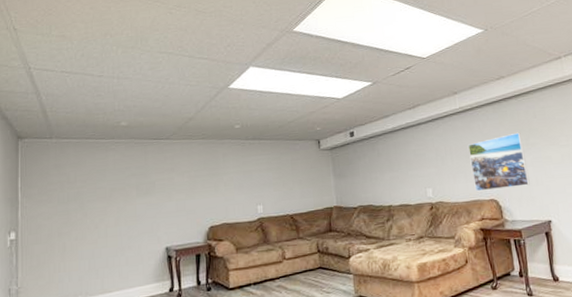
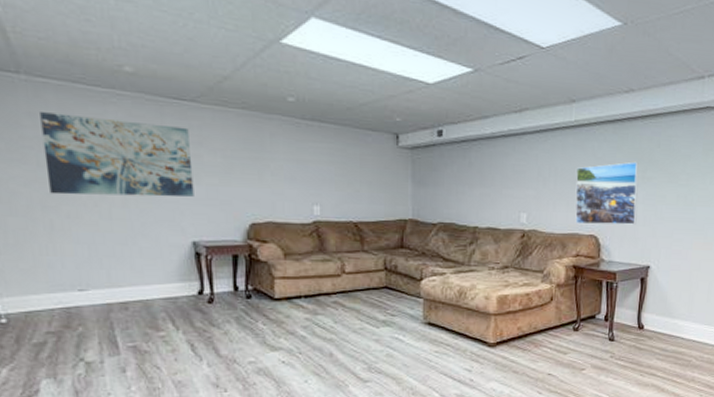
wall art: none [63,159,167,223] -> present [40,112,194,197]

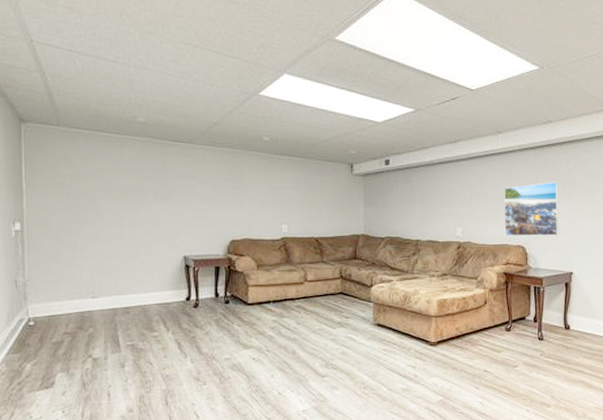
wall art: present [40,112,194,197] -> none [72,155,187,220]

